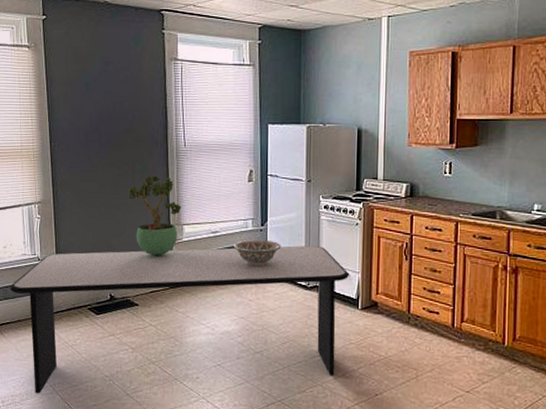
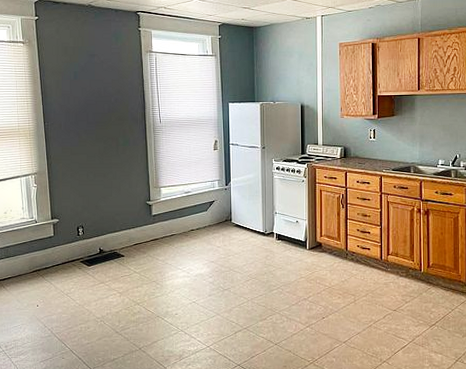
dining table: present [10,245,349,394] -> none [11,200,298,338]
potted plant: present [128,176,182,256] -> none [113,148,159,214]
decorative bowl: present [233,239,281,266] -> none [203,196,243,219]

